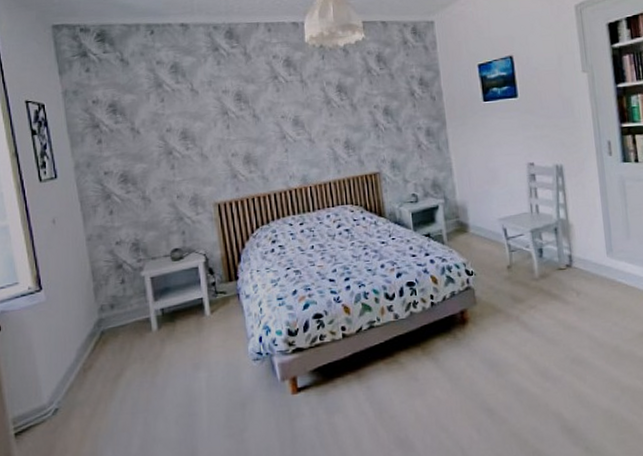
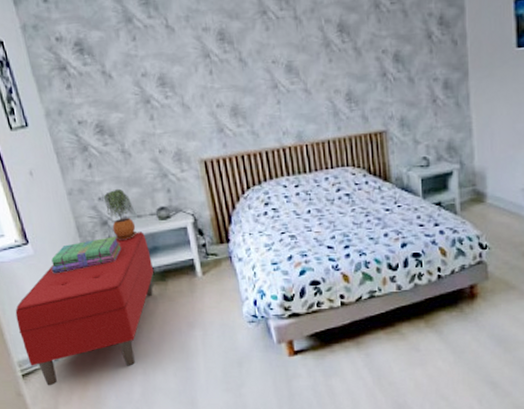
bench: none [18,273,164,445] -> present [15,232,154,386]
stack of books: none [62,279,134,320] -> present [51,236,122,274]
potted plant: none [121,233,150,283] -> present [103,190,137,240]

